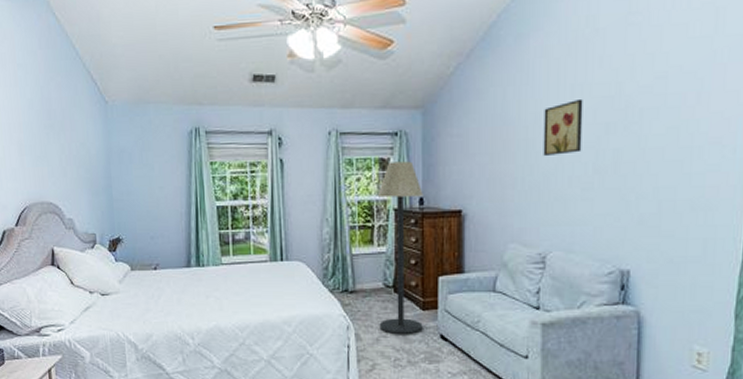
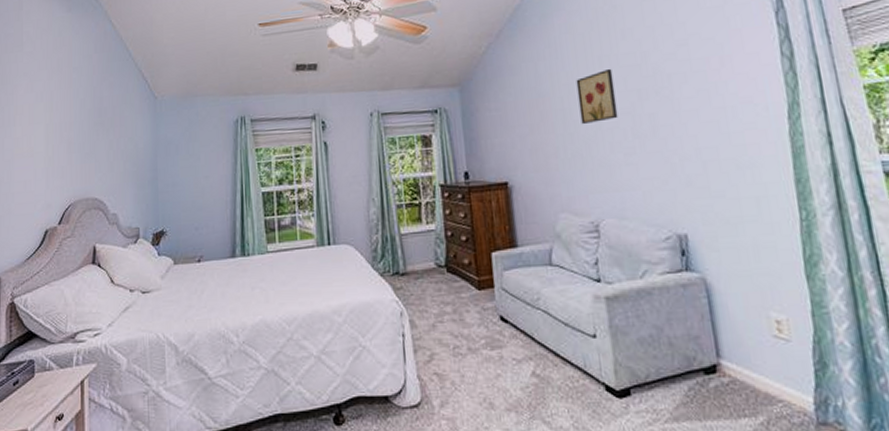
floor lamp: present [377,161,423,334] -> none [422,137,481,318]

